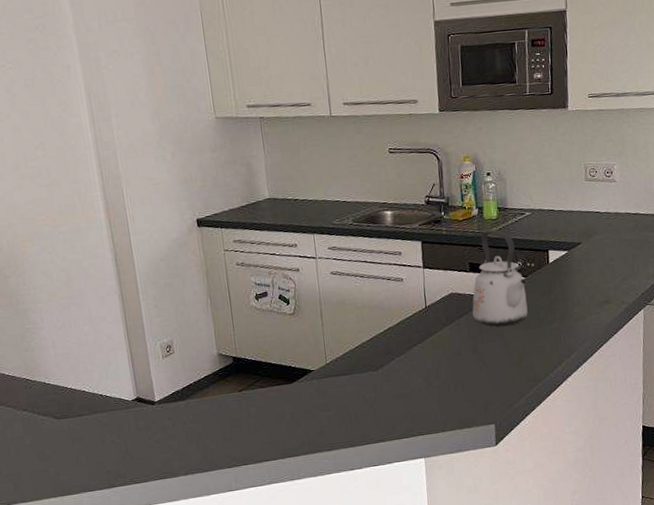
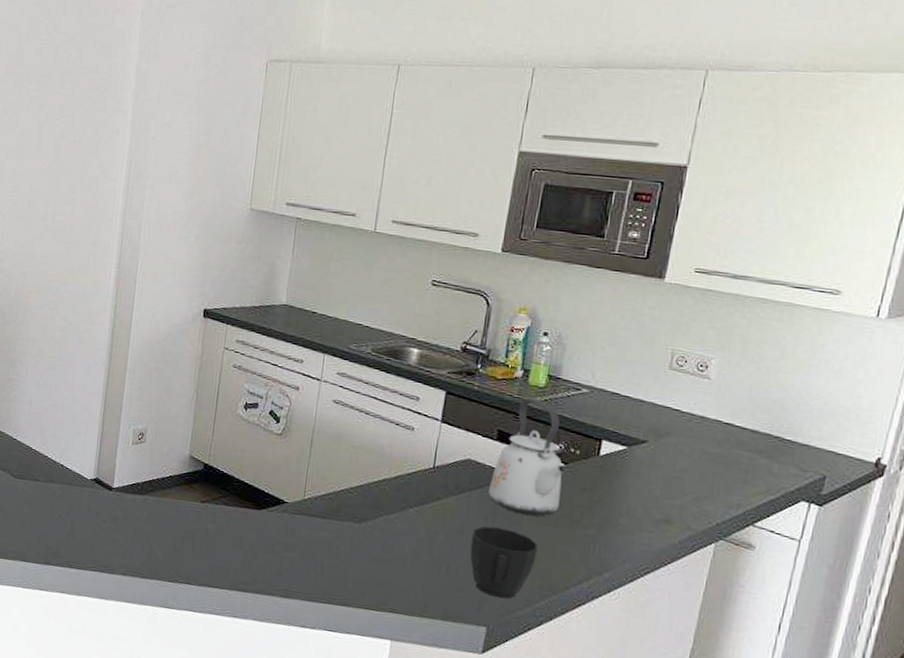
cup: none [467,341,520,399] -> present [470,526,538,599]

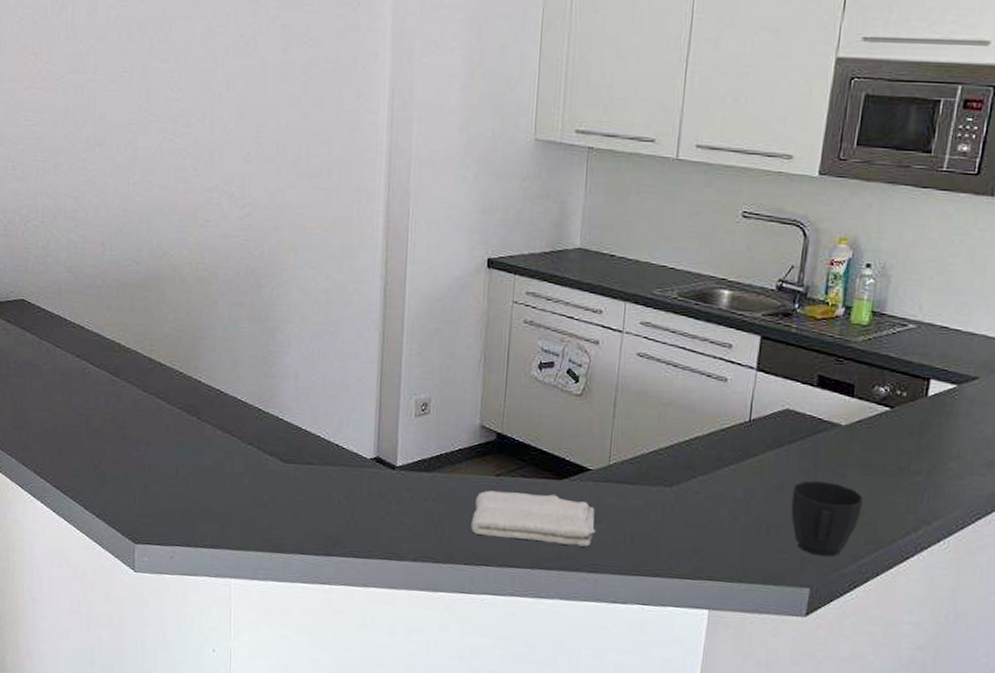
washcloth: none [176,515,290,573] -> present [471,490,596,547]
kettle: present [488,398,565,517] -> none [809,337,891,467]

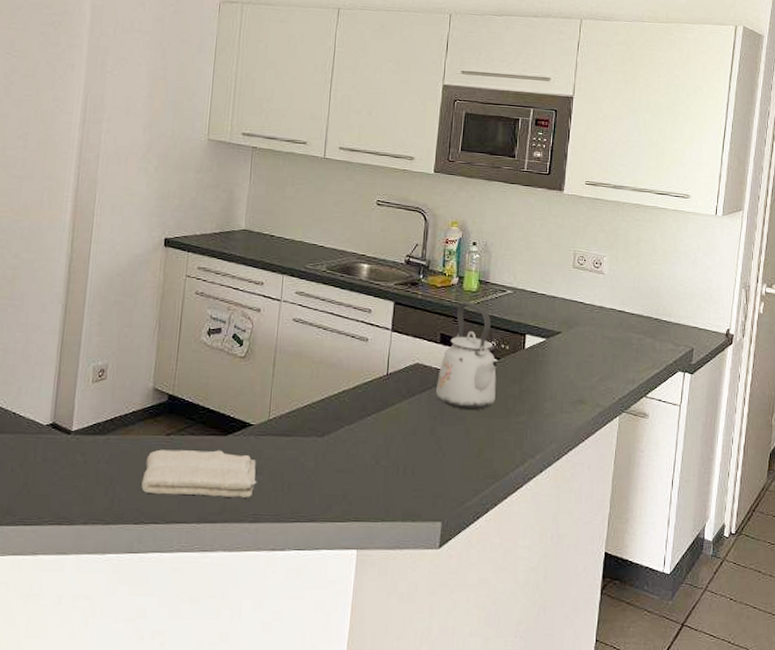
cup: present [791,480,863,557] -> none [423,425,480,492]
kettle: none [809,337,891,467] -> present [436,301,498,411]

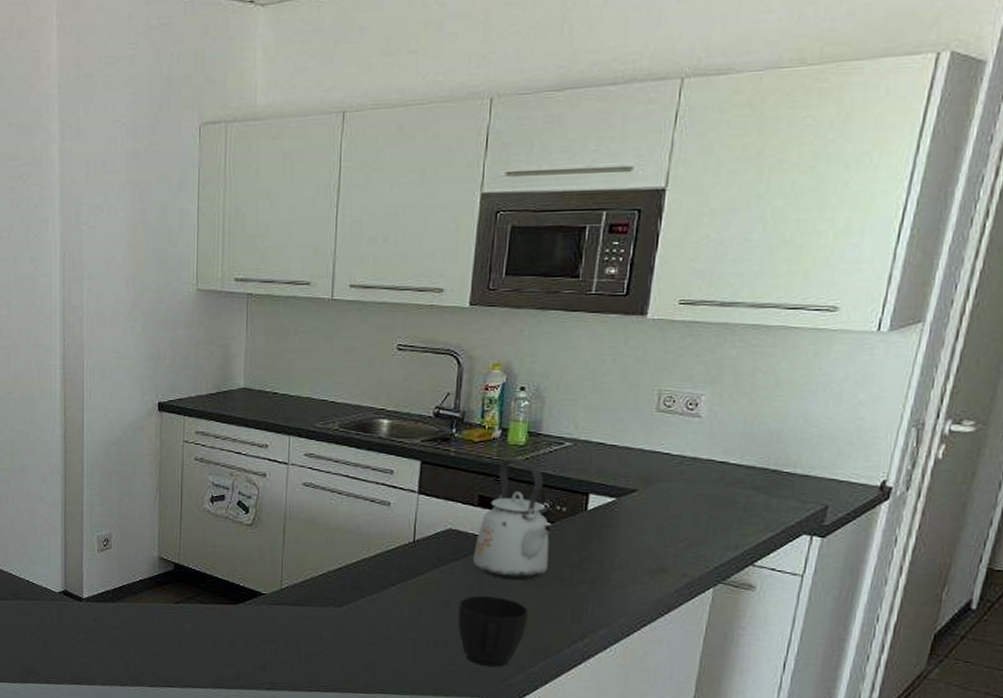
washcloth: present [141,449,257,498] -> none [154,617,272,666]
cup: none [423,425,480,492] -> present [458,595,528,668]

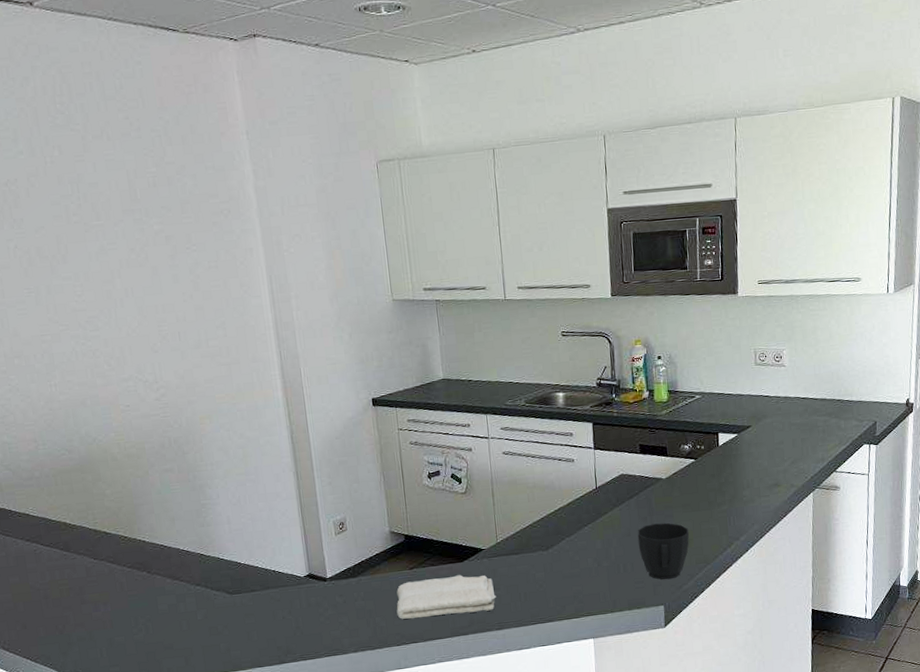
washcloth: none [154,617,272,666] -> present [396,575,497,619]
kettle: present [473,457,552,581] -> none [642,411,698,509]

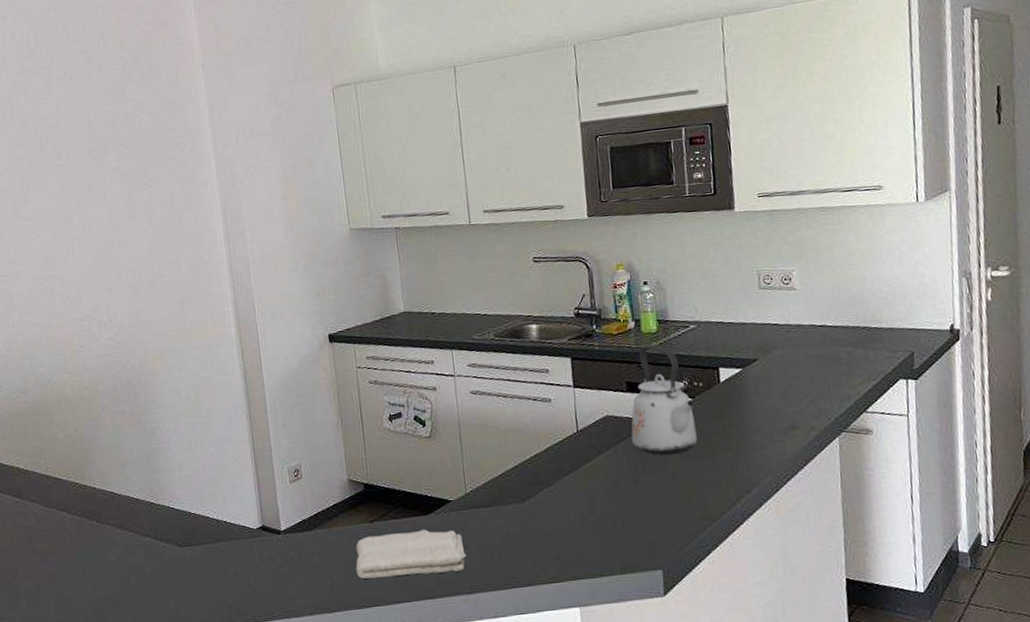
cup: present [637,522,689,580] -> none [627,472,690,539]
kettle: none [642,411,698,509] -> present [631,344,697,455]

